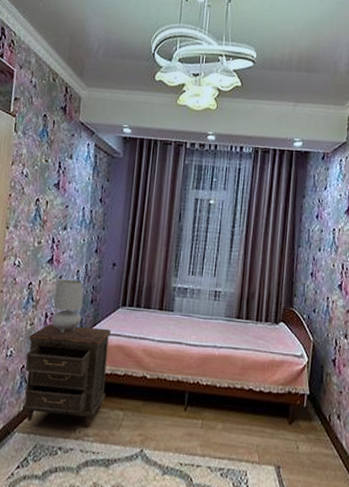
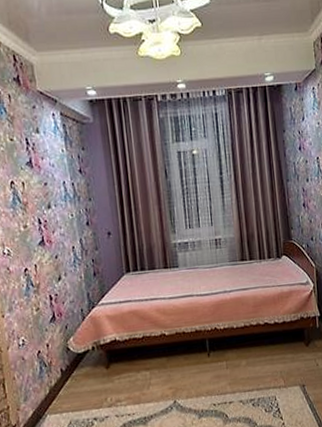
nightstand: present [22,323,111,428] -> none [38,297,129,402]
table lamp: present [51,279,83,333] -> none [53,256,89,312]

